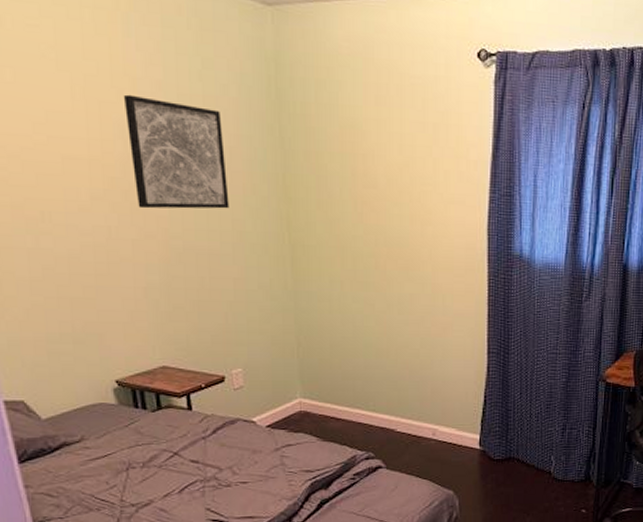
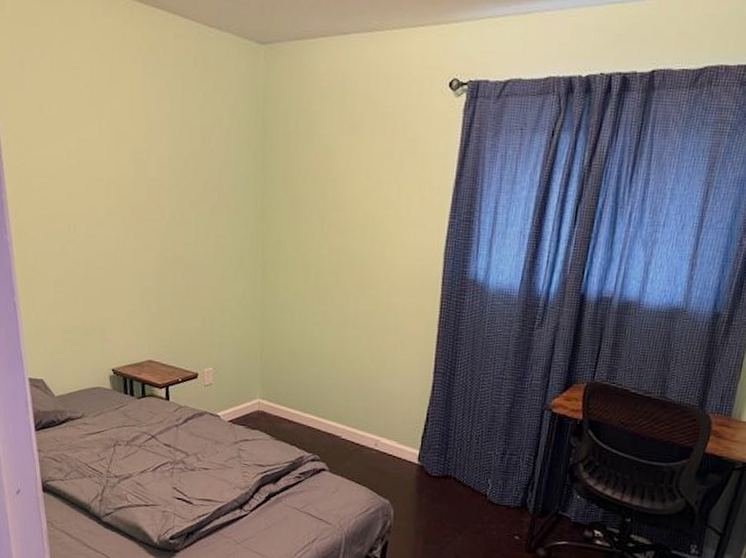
wall art: present [123,94,229,209] -> none [138,125,215,226]

